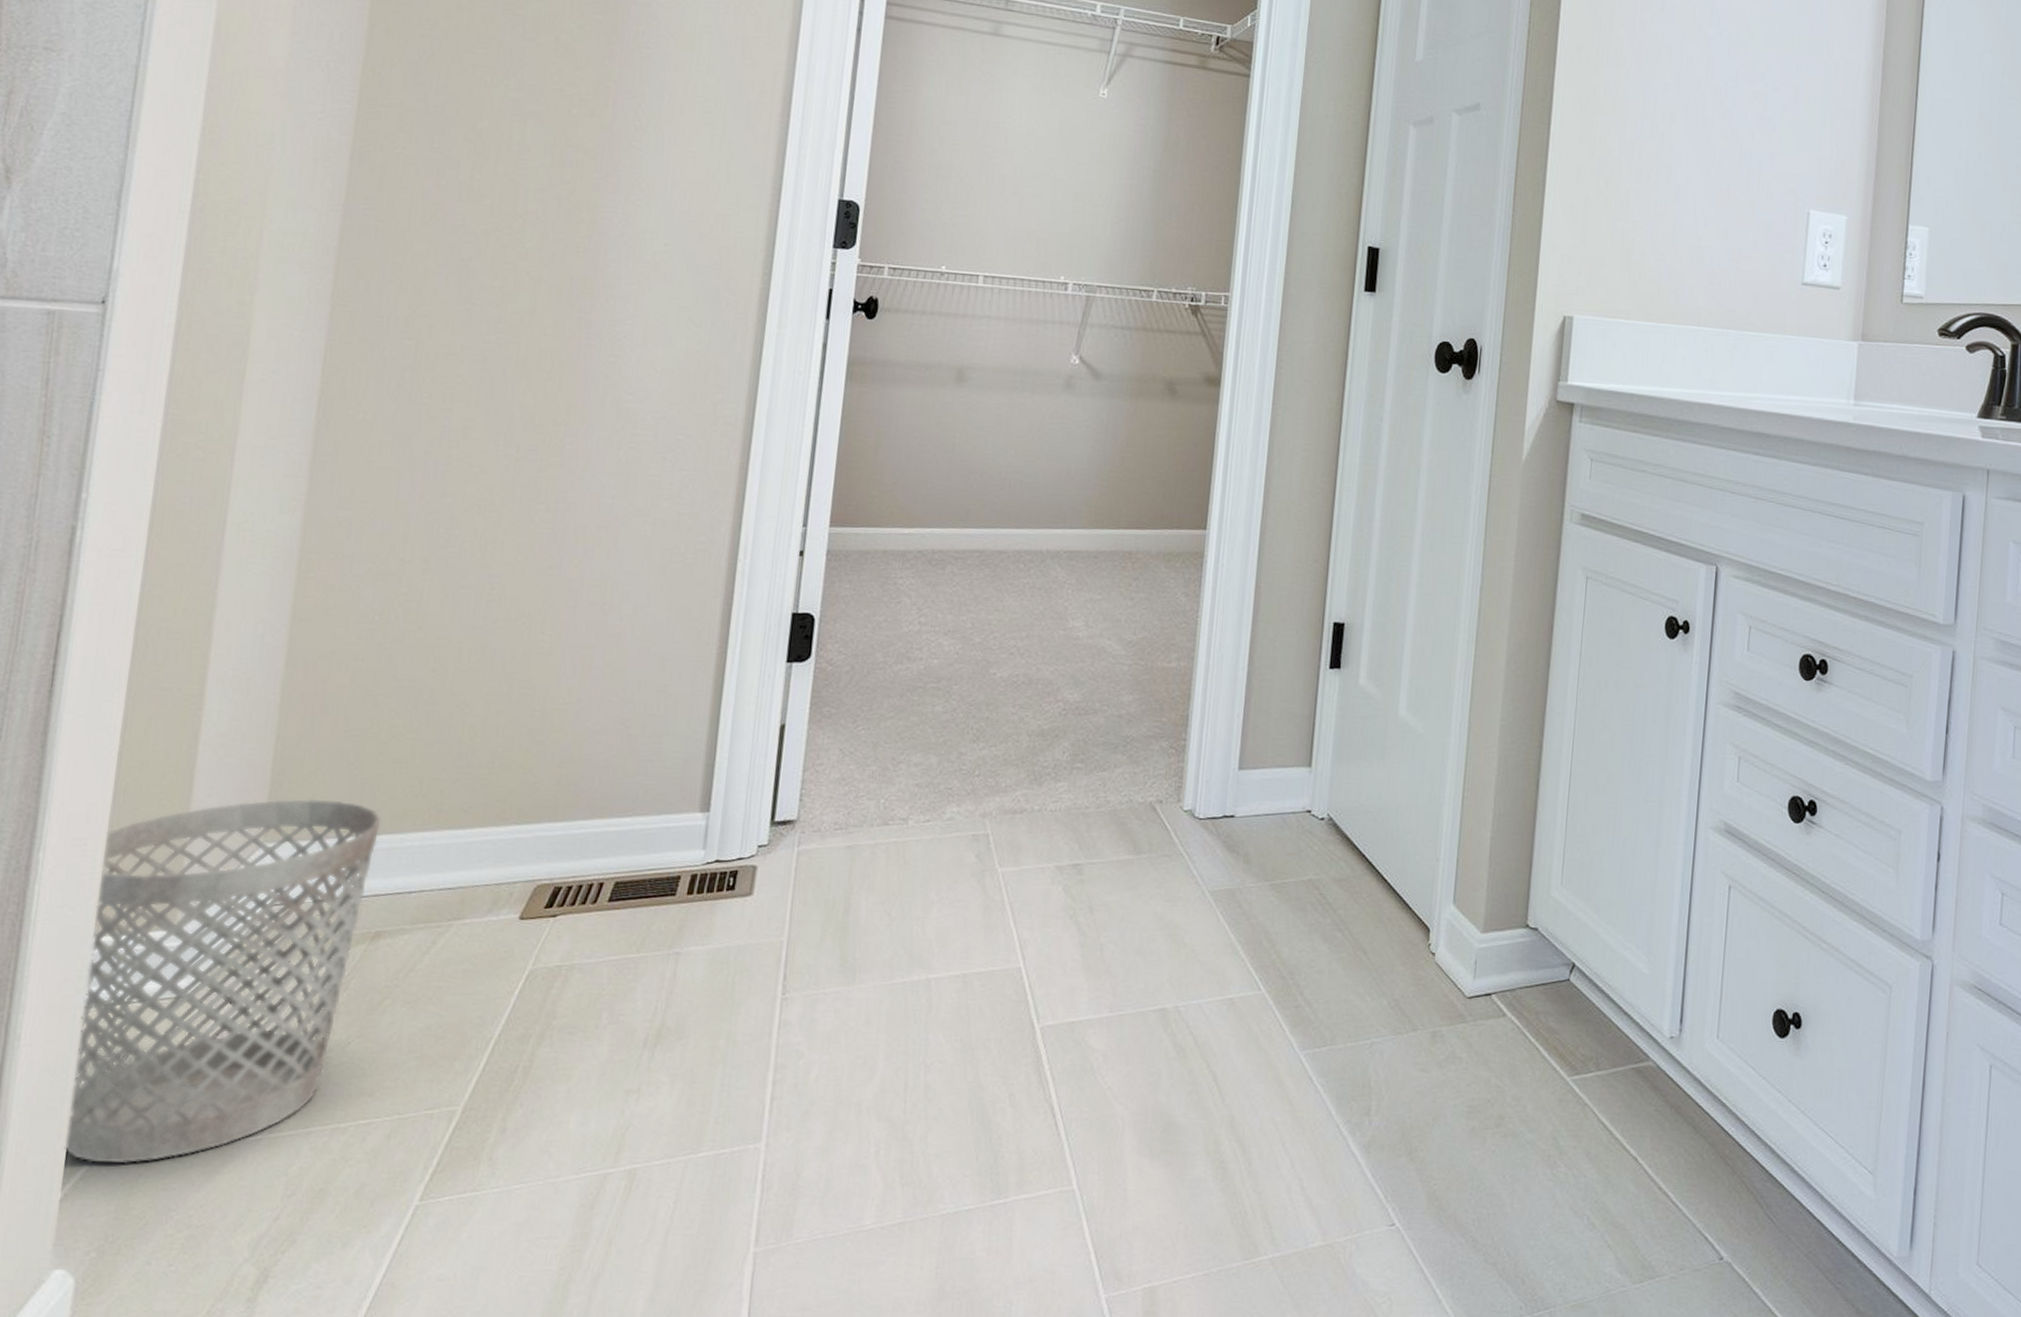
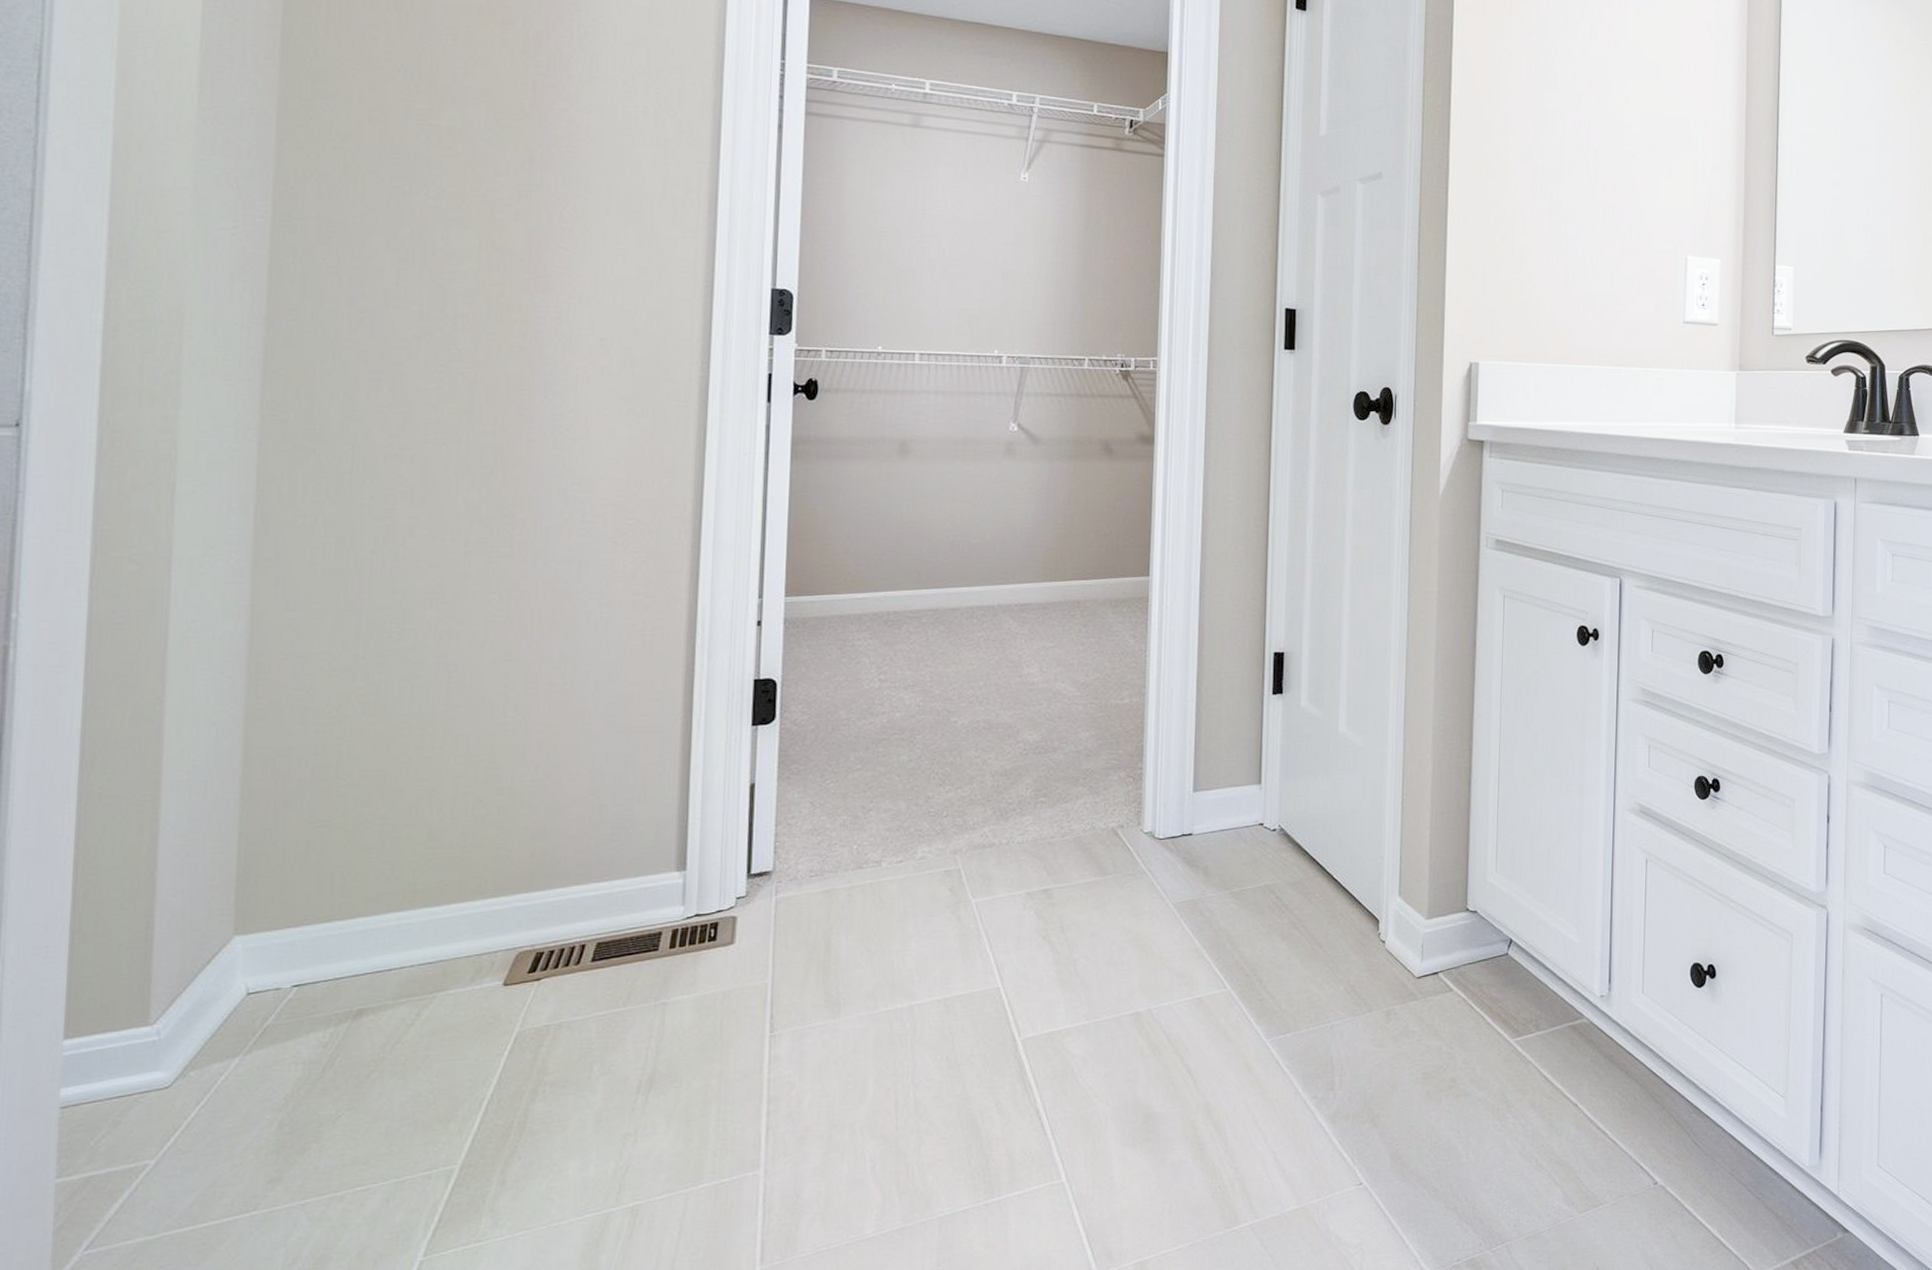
wastebasket: present [64,798,382,1164] -> none [50,888,355,1254]

